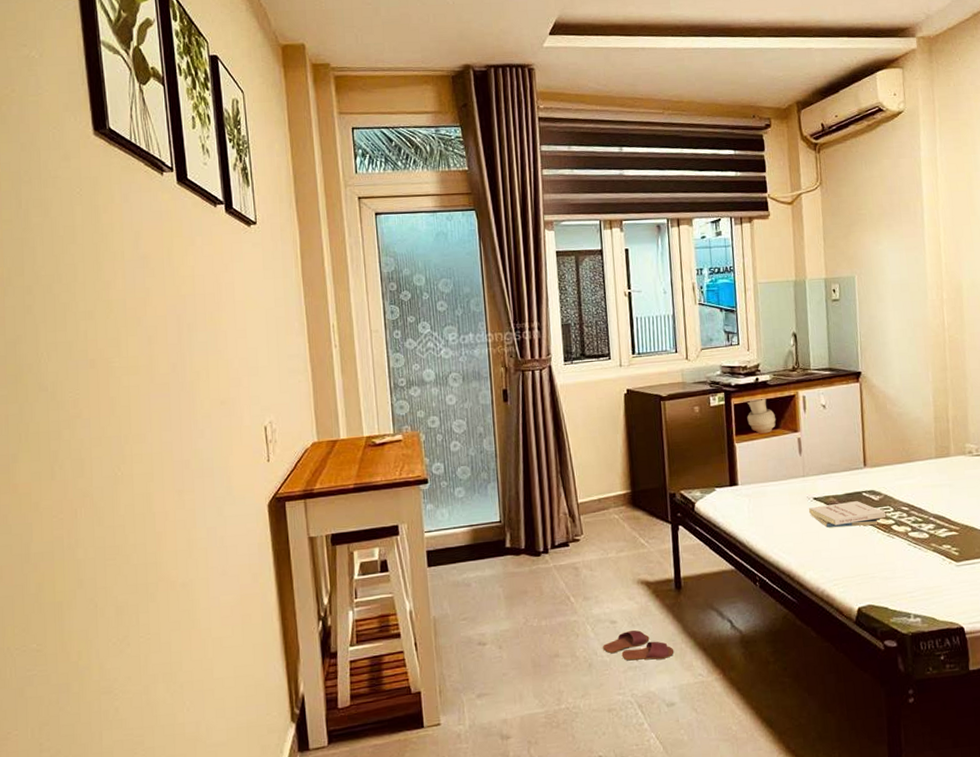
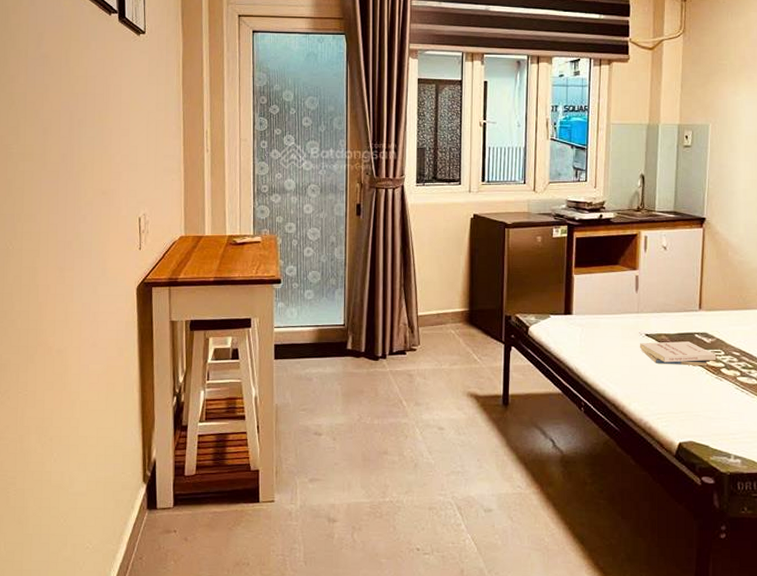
slippers: present [603,630,674,661] -> none [429,437,496,468]
vase: present [745,399,777,434] -> none [587,235,616,269]

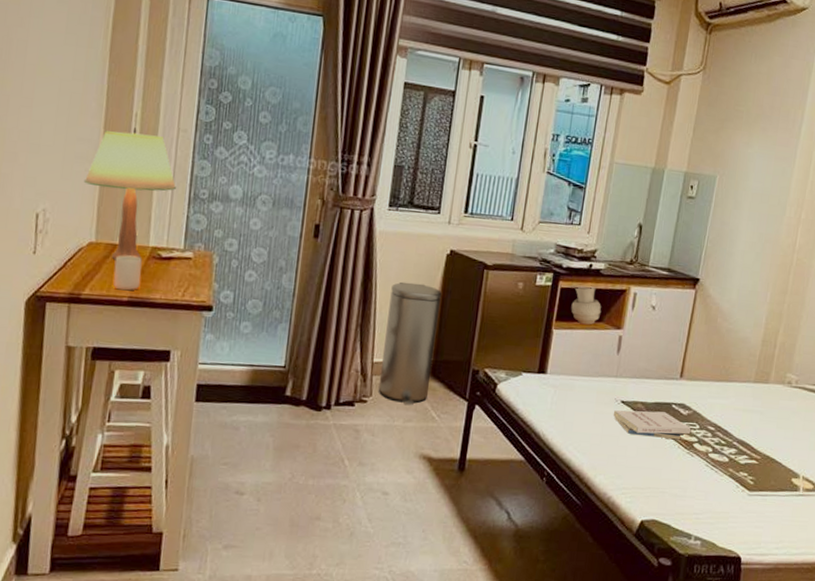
table lamp: none [172,142,243,248] -> present [83,127,176,259]
cup: none [201,244,223,273] -> present [113,255,142,291]
pedal bin: none [425,245,471,350] -> present [378,281,442,405]
vase: none [587,235,616,269] -> present [571,286,602,325]

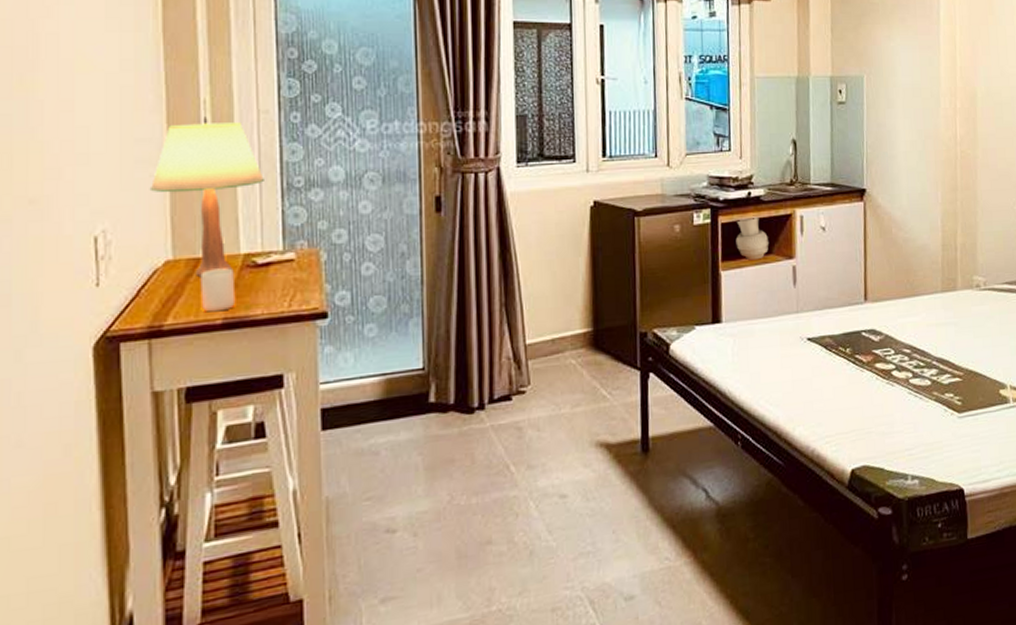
pedal bin: present [378,281,442,405] -> none [534,244,595,387]
books: present [613,410,691,440] -> none [801,342,887,374]

